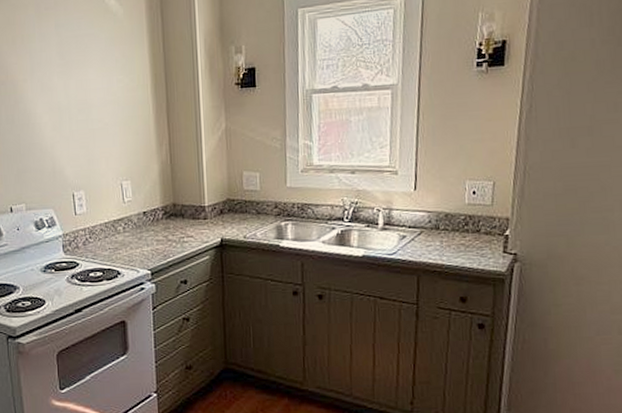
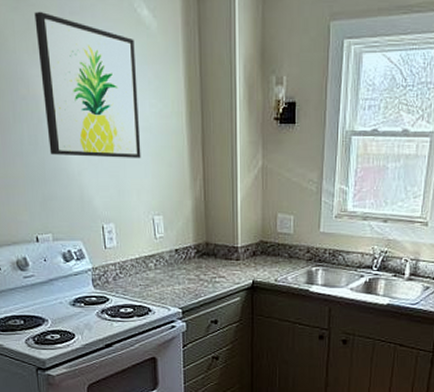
wall art: none [14,9,110,132] -> present [34,11,141,158]

